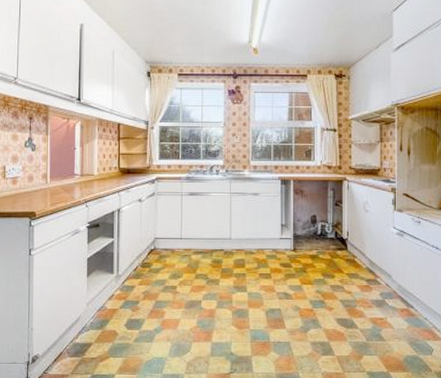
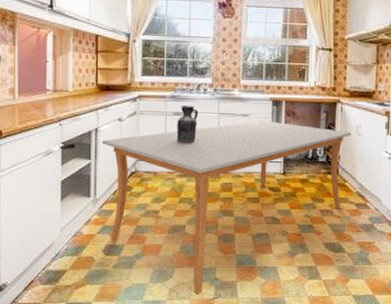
dining table: none [123,199,359,370] -> present [101,120,352,295]
ceramic jug: none [192,185,212,222] -> present [176,104,199,143]

